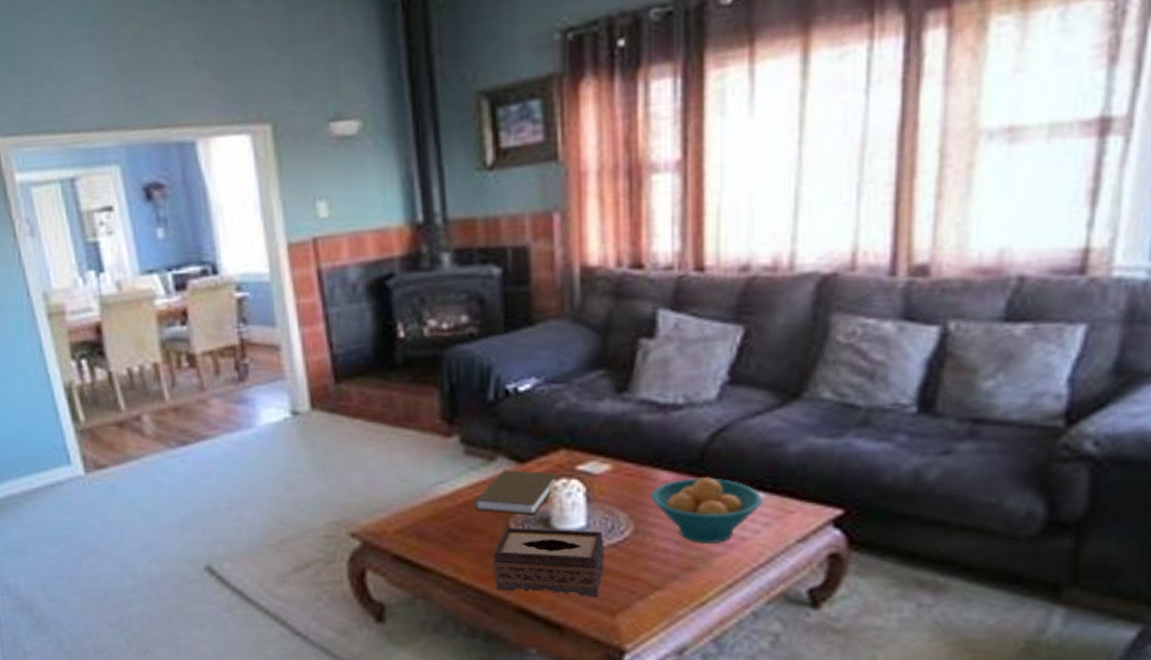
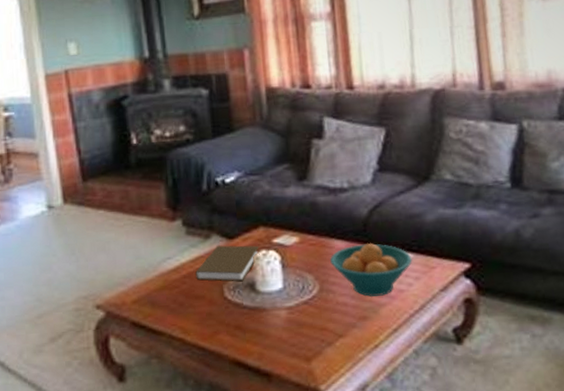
tissue box: present [493,527,604,596] -> none [212,291,299,347]

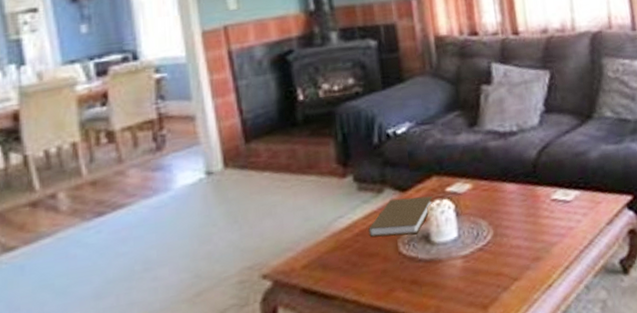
fruit bowl: present [330,243,413,297] -> none [502,184,580,237]

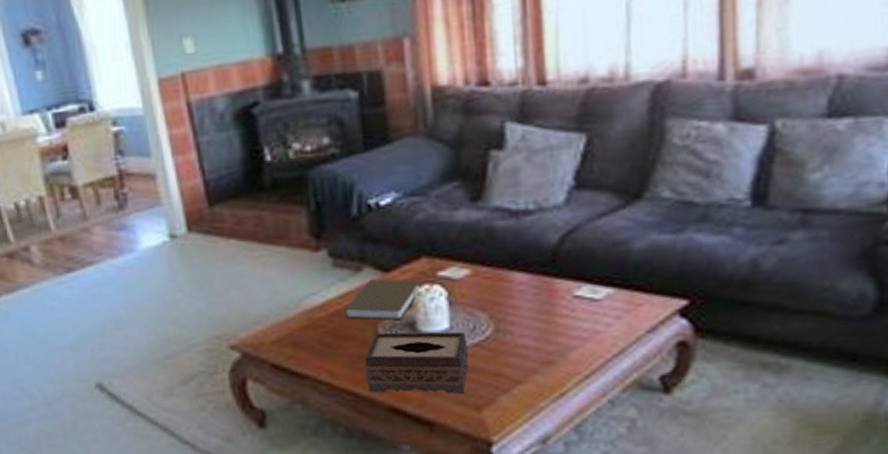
tissue box: none [387,239,475,305] -> present [364,331,469,394]

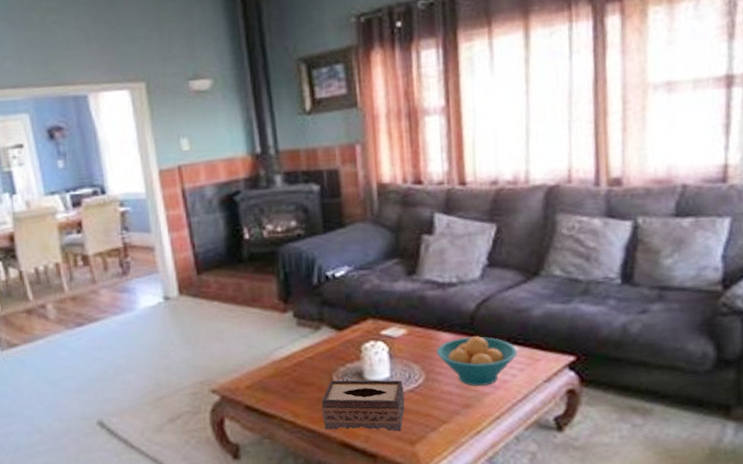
book: present [344,279,422,321] -> none [306,336,368,371]
fruit bowl: none [508,276,613,338] -> present [436,336,518,386]

